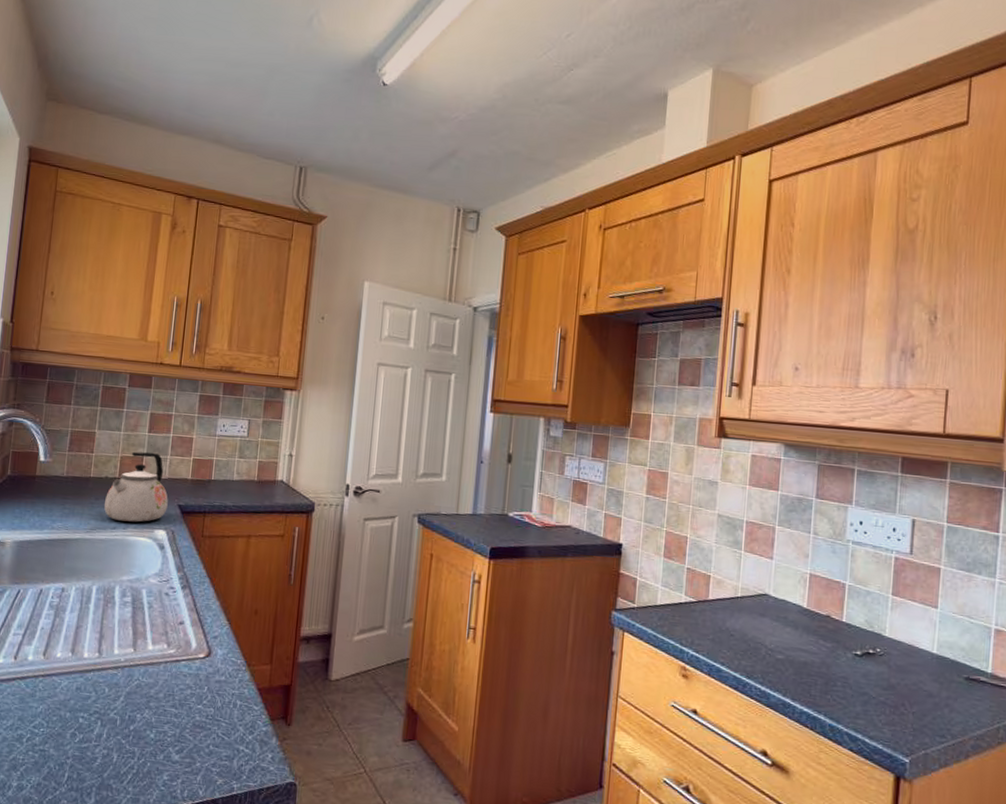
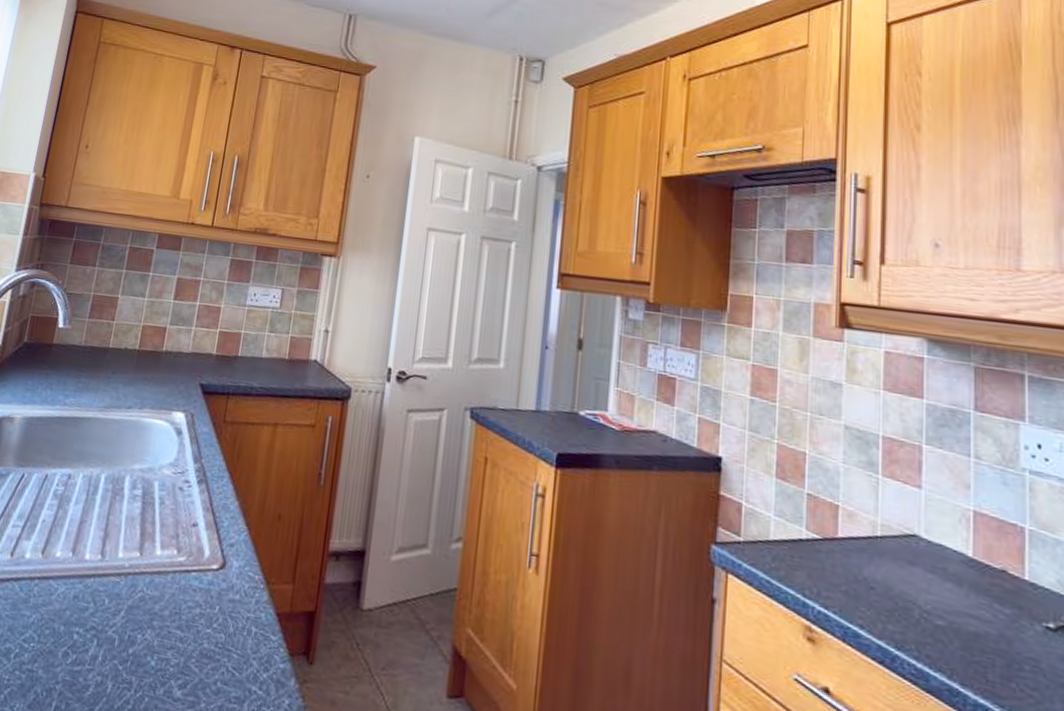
kettle: present [104,451,168,523] -> none [120,320,190,402]

